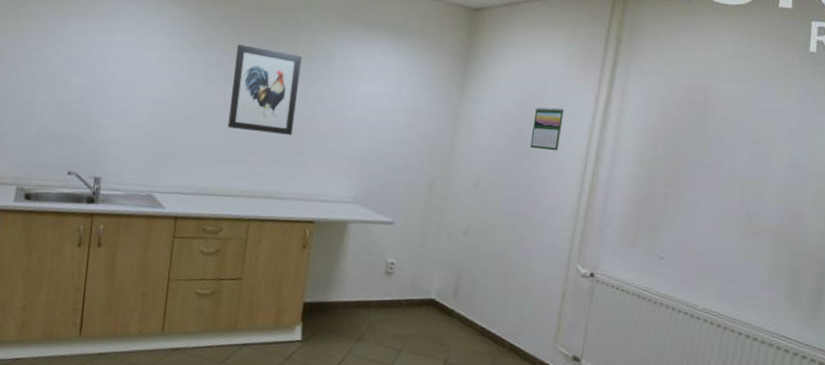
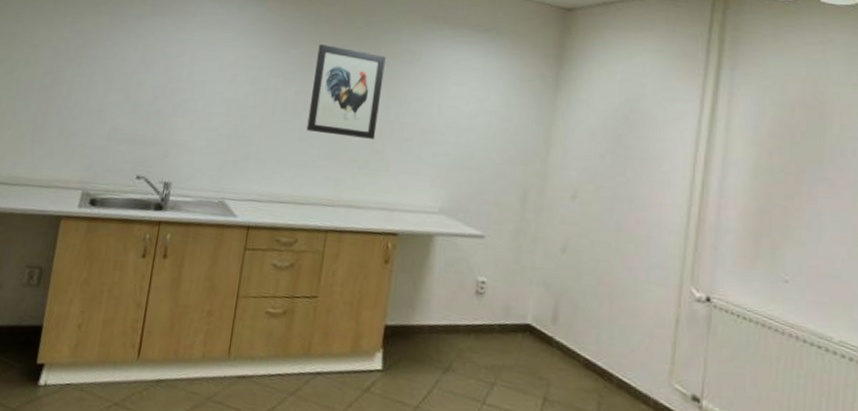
calendar: present [530,107,565,151] -> none [631,111,667,159]

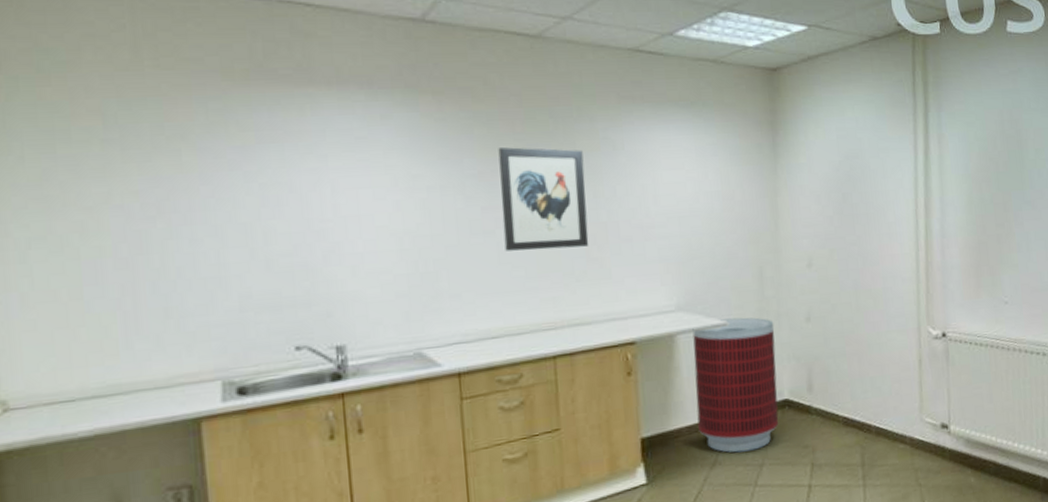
trash can: none [439,231,529,367] -> present [692,317,779,453]

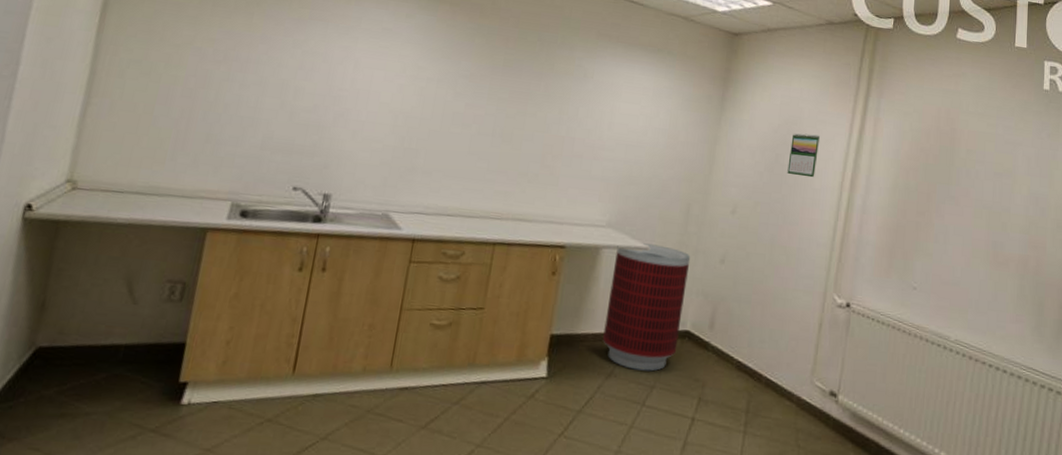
wall art: present [498,147,589,251] -> none [476,57,558,154]
calendar: none [855,164,887,213] -> present [787,133,821,178]

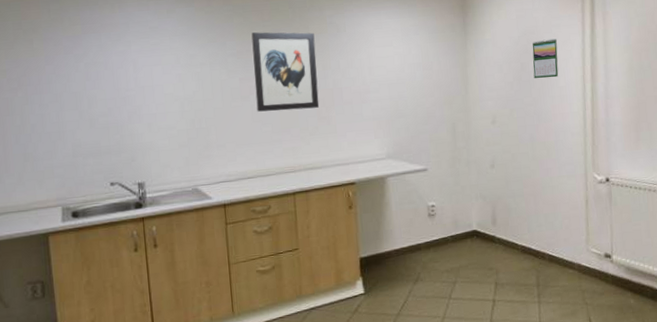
wall art: none [476,57,558,154] -> present [251,32,320,112]
trash can: present [603,243,691,372] -> none [399,164,469,272]

